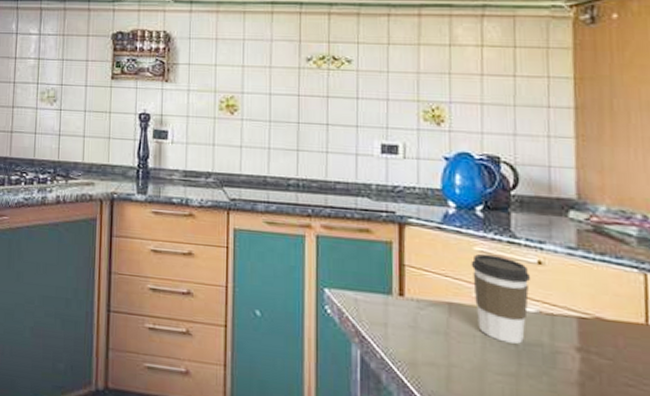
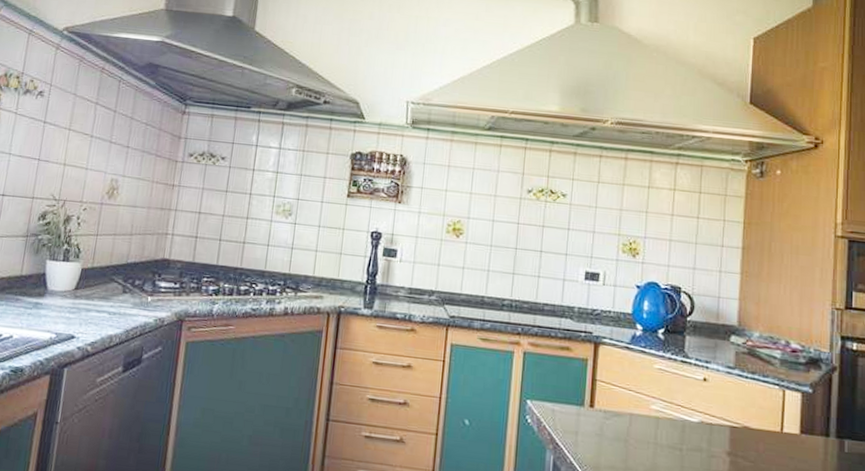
coffee cup: present [471,253,531,344] -> none [650,371,697,449]

